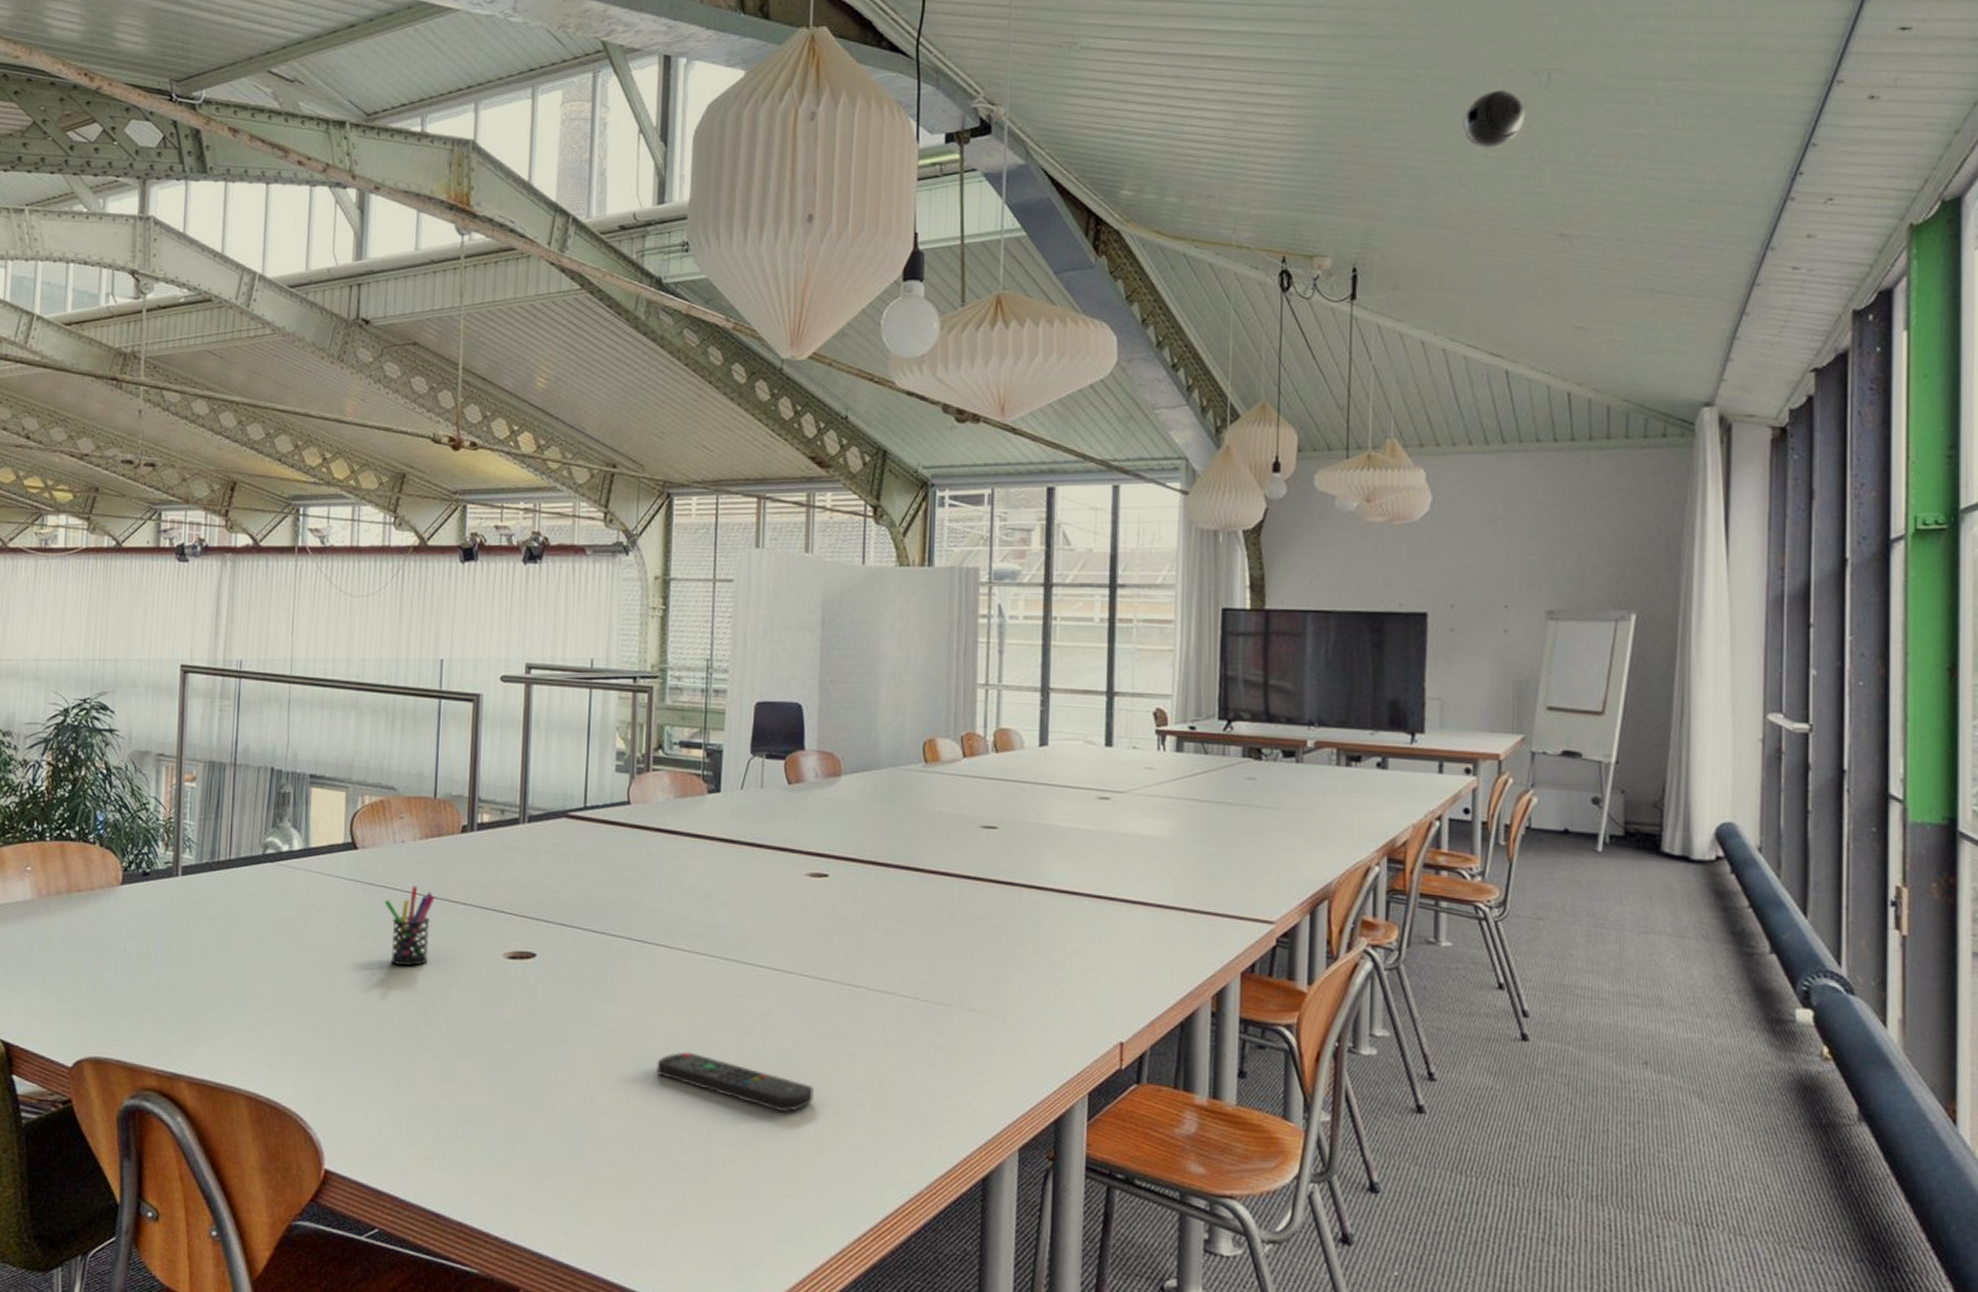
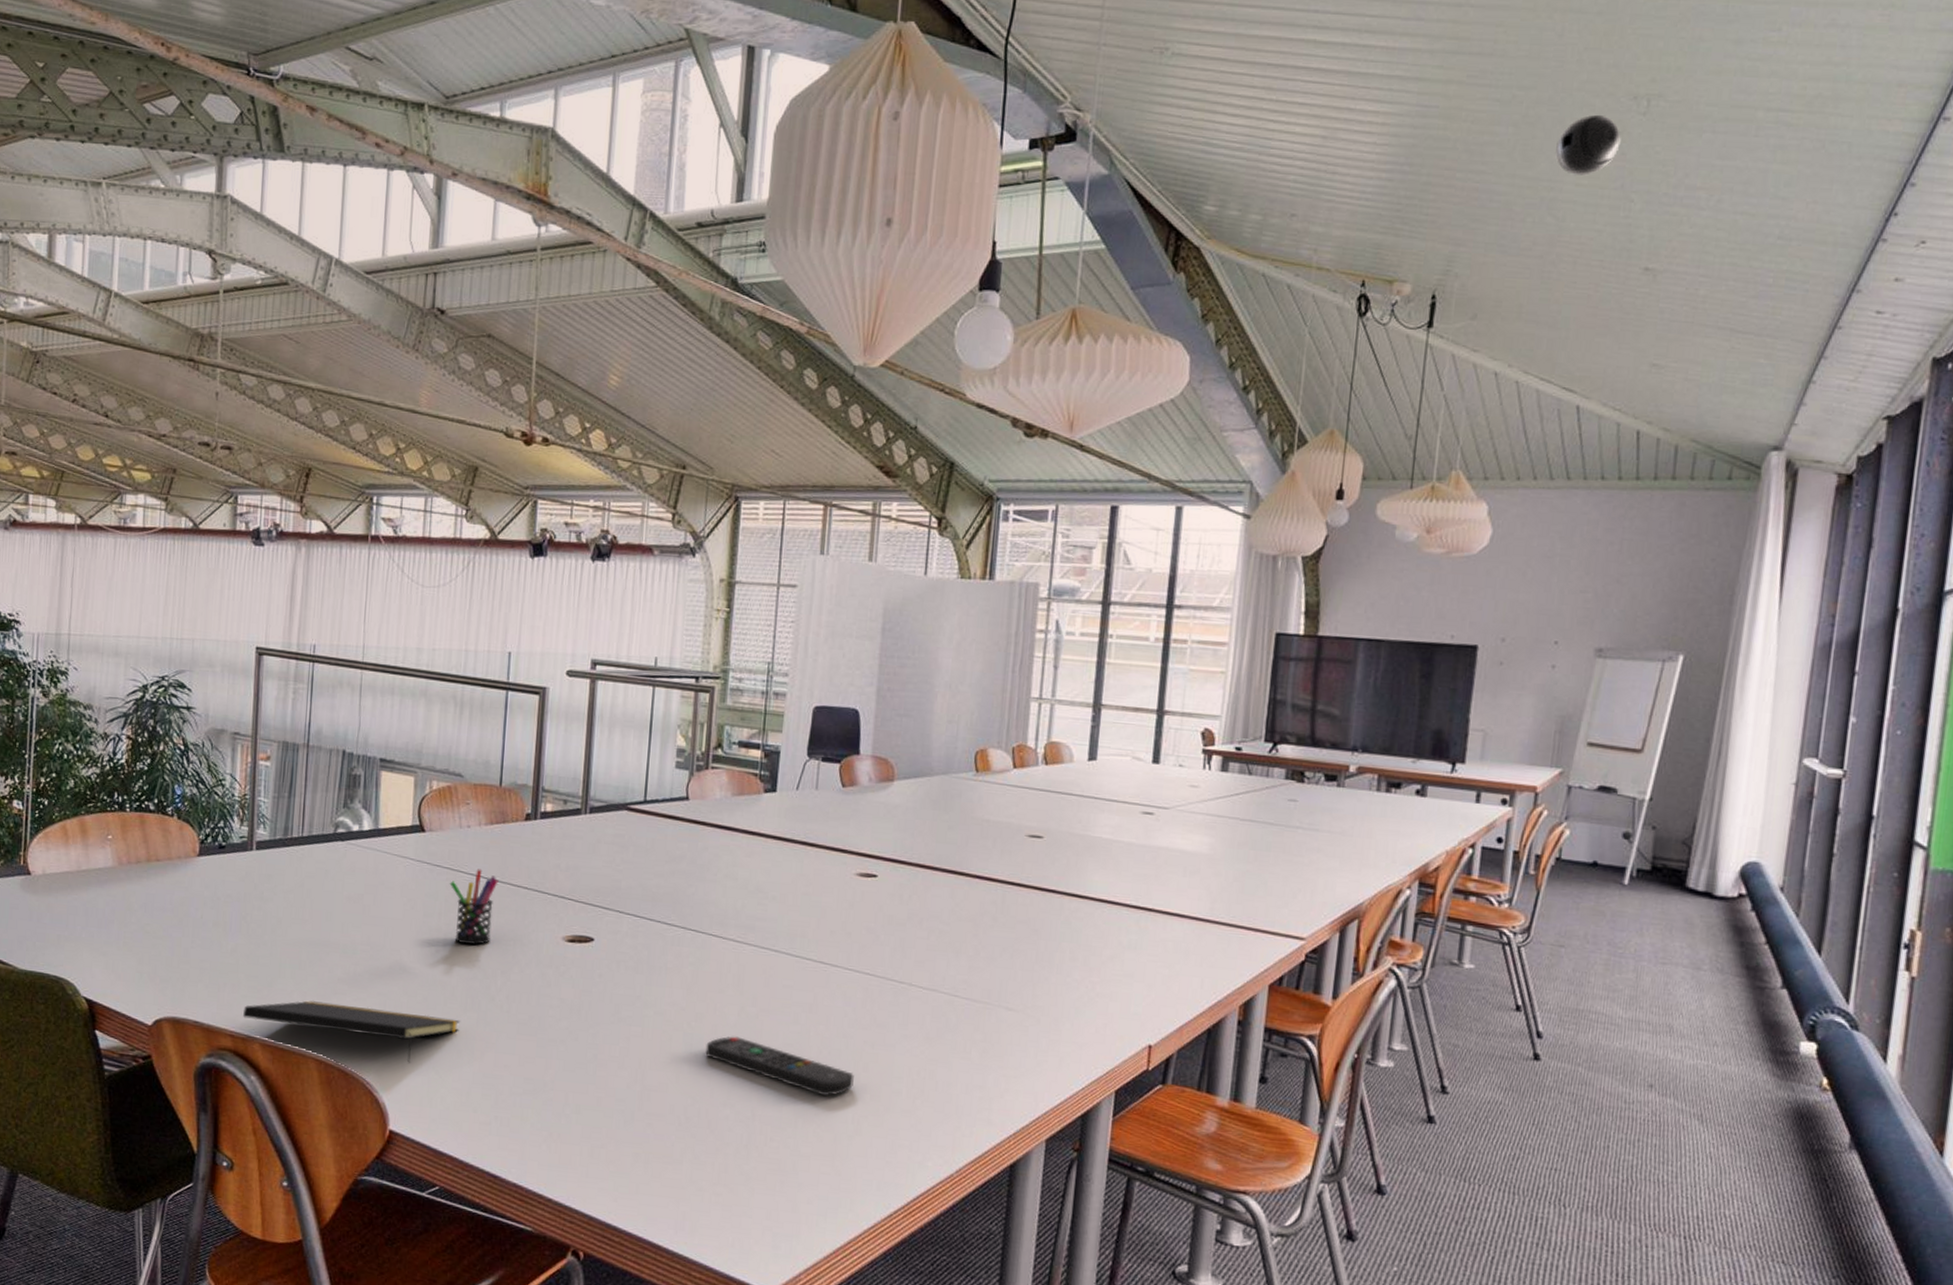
notepad: none [169,1033,397,1096] -> present [243,1000,460,1063]

